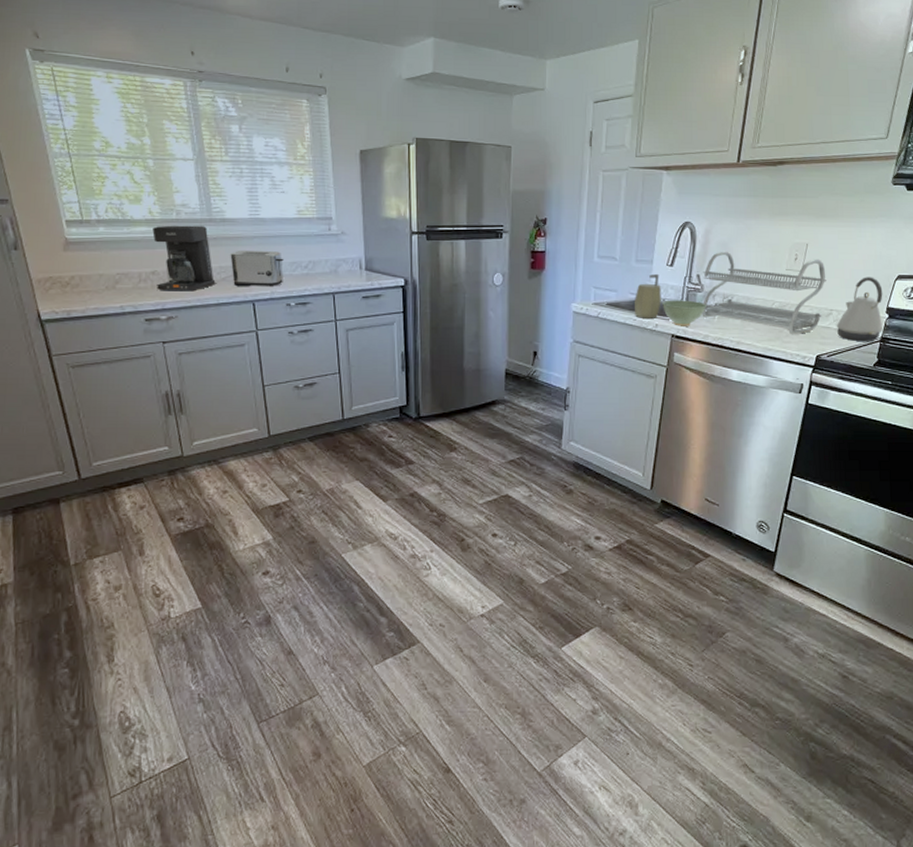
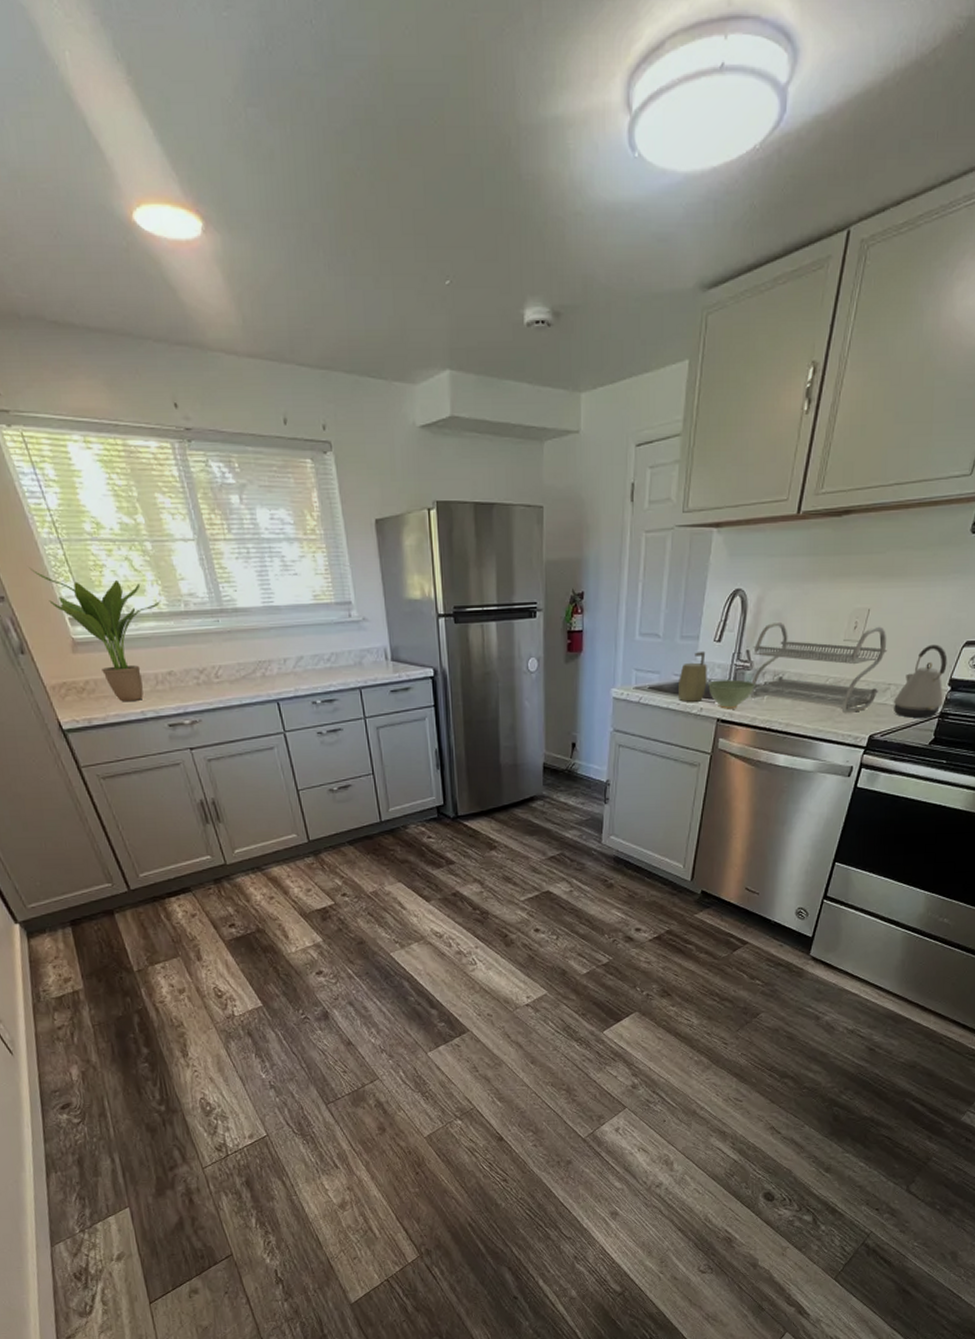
potted plant: none [36,176,155,297] -> present [29,567,161,702]
coffee maker: present [152,225,216,291] -> none [162,617,236,693]
toaster: present [230,251,284,288] -> none [247,643,306,684]

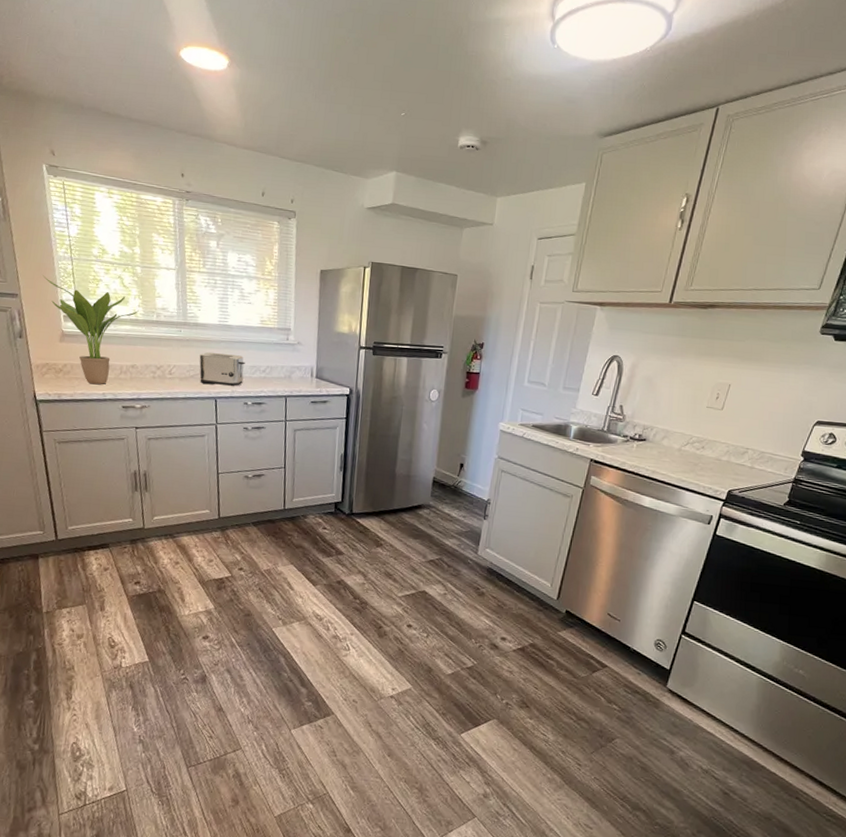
toaster: none [247,643,306,684] -> present [199,352,245,387]
soap dispenser: present [679,650,707,702] -> none [558,401,585,443]
bowl: present [708,679,755,709] -> none [584,427,627,453]
dish rack: present [750,621,887,714] -> none [621,385,746,470]
kettle: present [893,644,948,719] -> none [750,420,800,482]

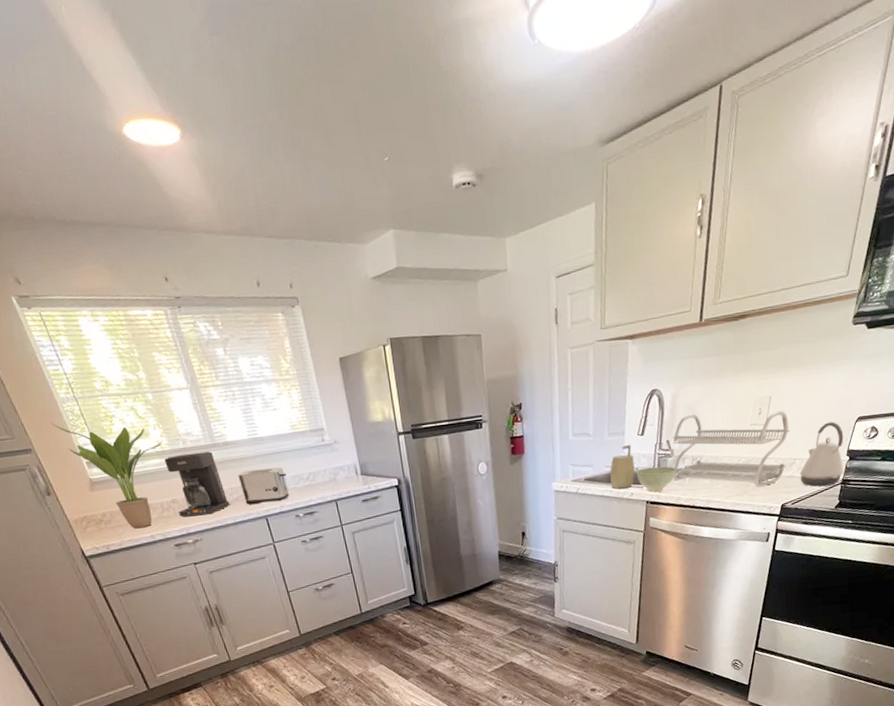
coffee maker: none [134,325,185,385] -> present [164,451,230,517]
soap dispenser: none [558,401,585,443] -> present [610,444,635,489]
bowl: none [584,427,627,453] -> present [636,466,677,493]
dish rack: none [621,385,746,470] -> present [672,410,790,488]
kettle: none [750,420,800,482] -> present [799,421,844,487]

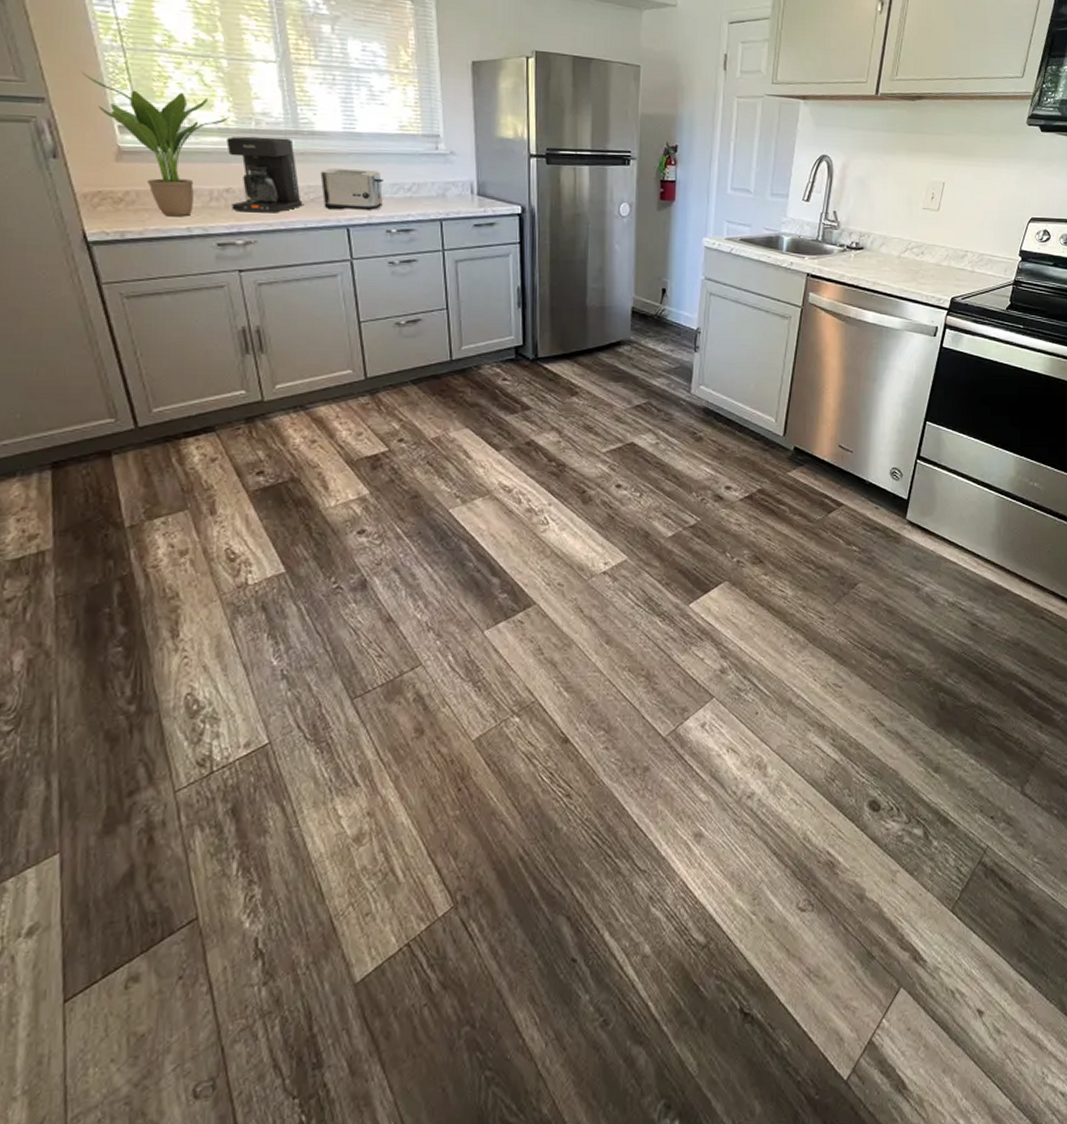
soap dispenser: present [610,444,635,489] -> none [769,208,797,256]
bowl: present [636,466,677,493] -> none [798,237,843,265]
dish rack: present [672,410,790,488] -> none [838,187,962,277]
kettle: present [799,421,844,487] -> none [971,218,1017,285]

